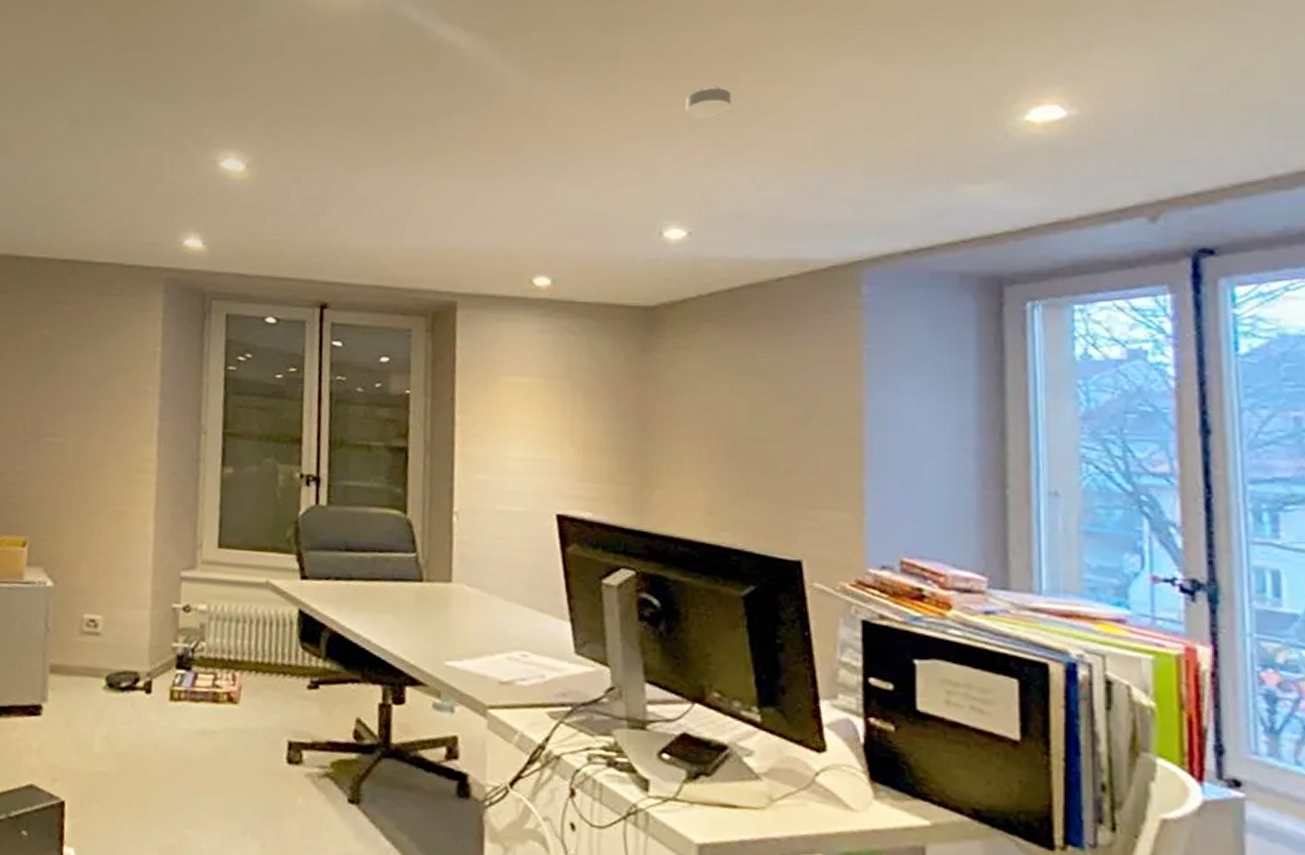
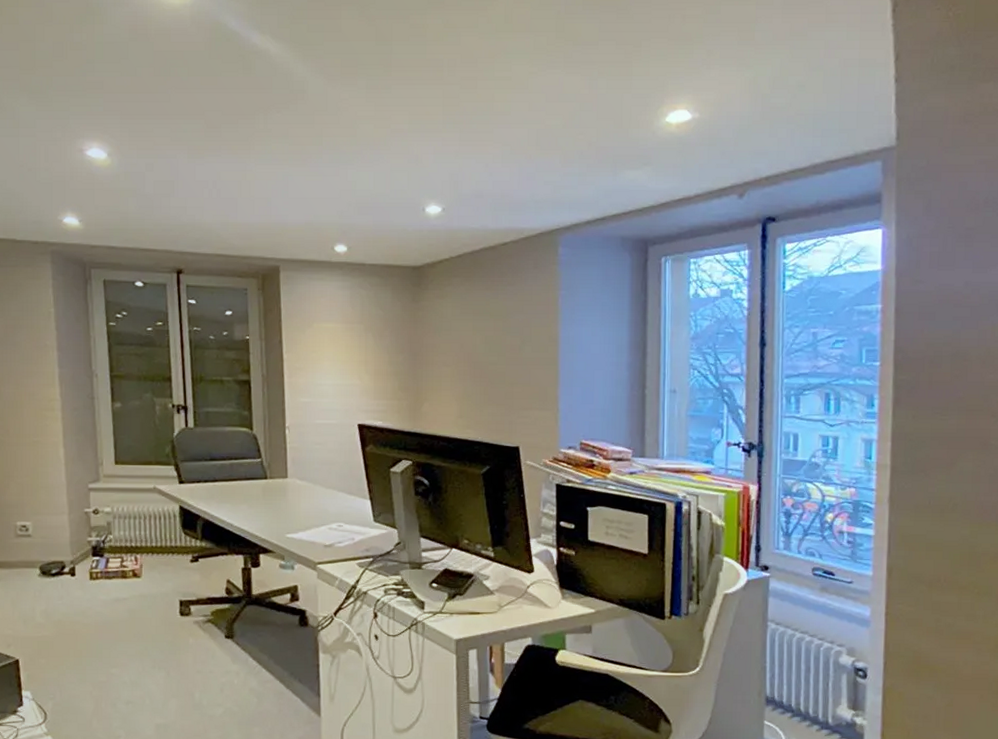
smoke detector: present [685,86,732,118] -> none [439,91,472,117]

